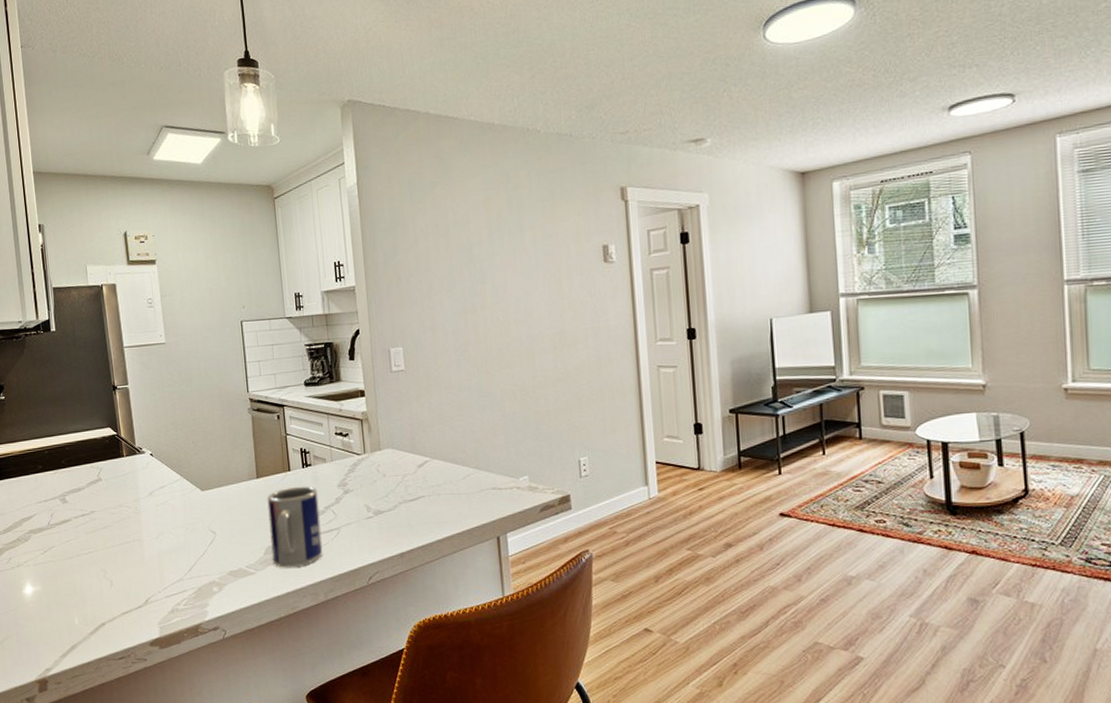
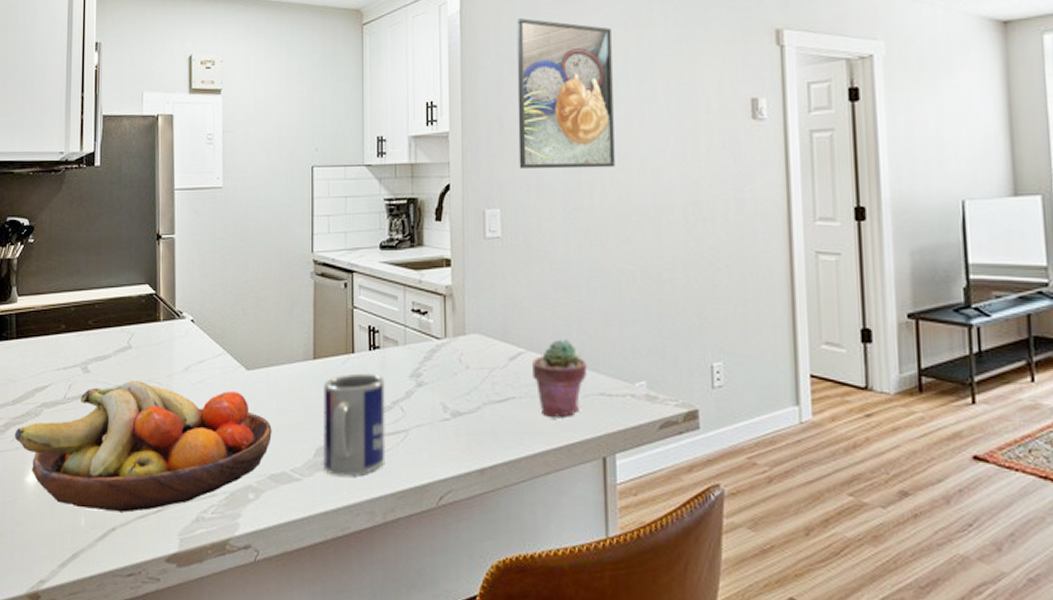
fruit bowl: none [8,506,228,611] -> present [14,381,272,513]
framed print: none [405,187,495,313] -> present [516,18,615,169]
potted succulent: none [436,448,481,509] -> present [532,339,588,417]

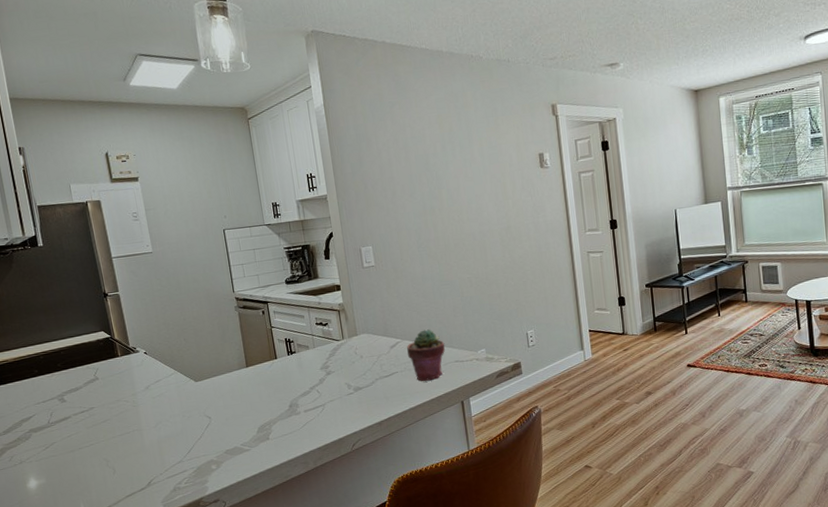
fruit bowl: present [14,381,272,513] -> none [10,398,223,498]
mug: present [322,373,385,476] -> none [257,370,311,443]
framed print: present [516,18,615,169] -> none [367,107,450,216]

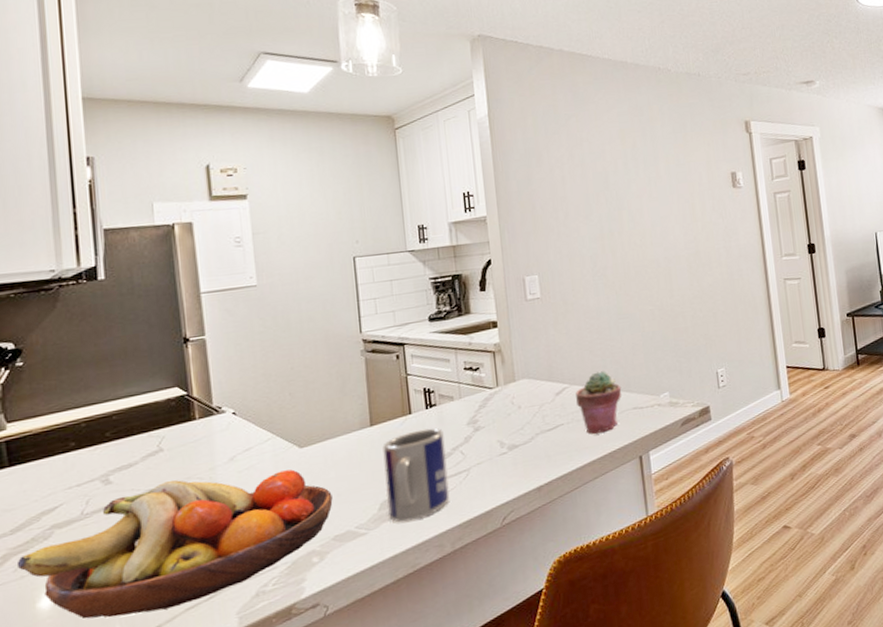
fruit bowl: none [10,398,223,498] -> present [16,469,333,619]
mug: none [257,370,311,443] -> present [382,428,450,522]

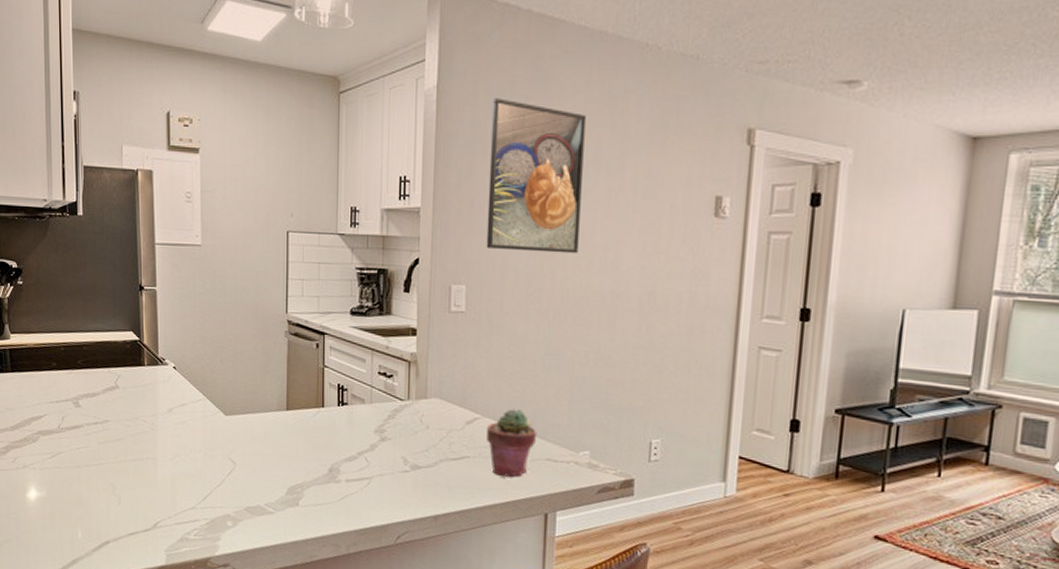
fruit bowl: present [16,469,333,619] -> none [14,417,248,530]
mug: present [382,428,450,522] -> none [293,425,351,513]
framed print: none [539,119,632,241] -> present [486,98,587,254]

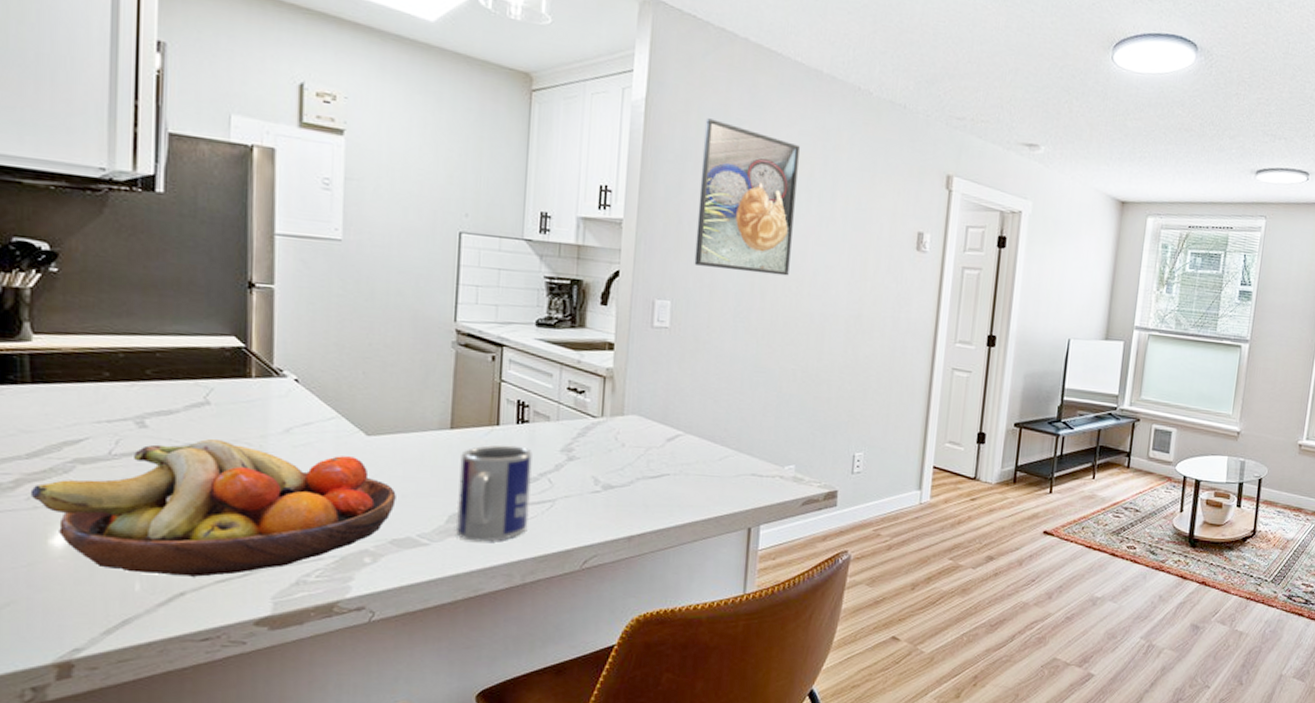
fruit bowl: none [14,417,248,530] -> present [30,439,396,577]
mug: none [293,425,351,513] -> present [455,445,532,542]
potted succulent: present [487,409,537,477] -> none [689,425,743,493]

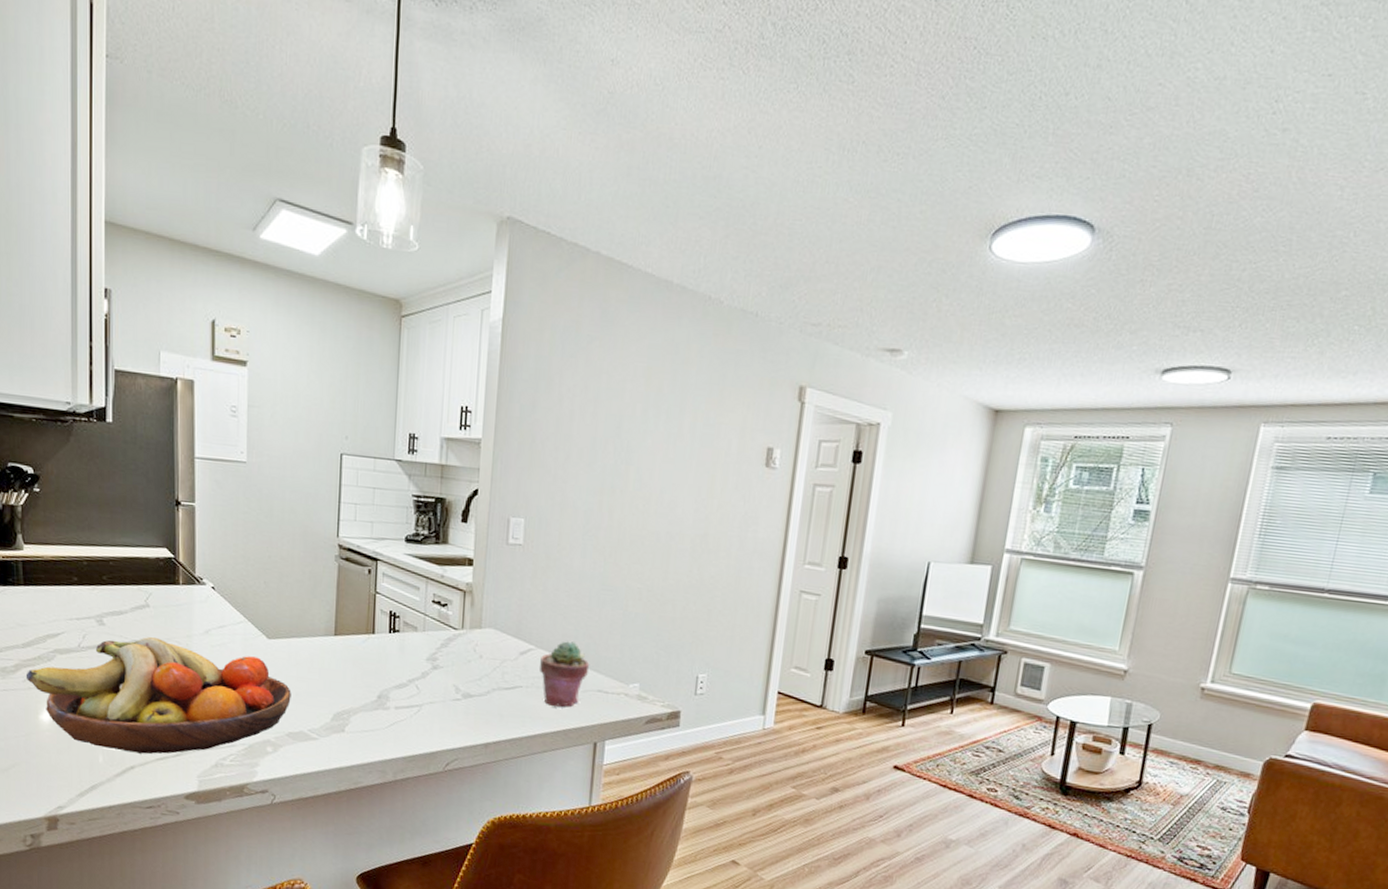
mug: present [455,445,532,542] -> none [339,652,402,740]
potted succulent: none [689,425,743,493] -> present [540,641,590,708]
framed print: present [694,118,801,276] -> none [546,336,650,494]

